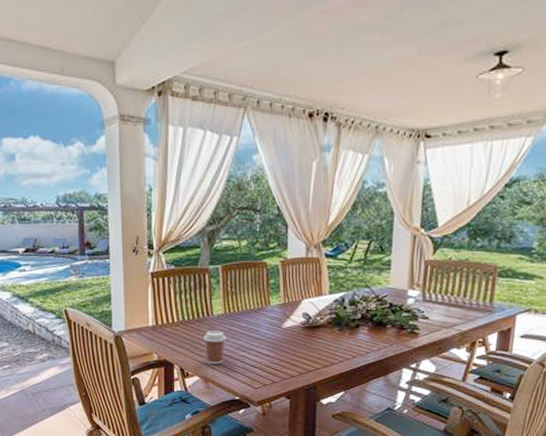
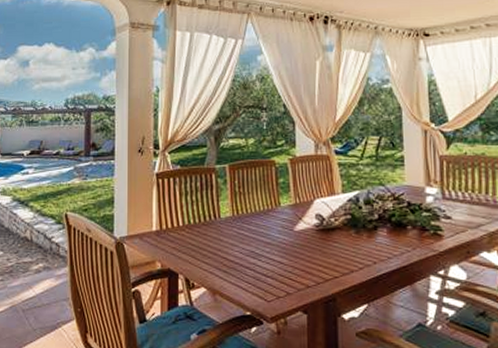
coffee cup: present [203,331,227,365] -> none [210,235,235,274]

